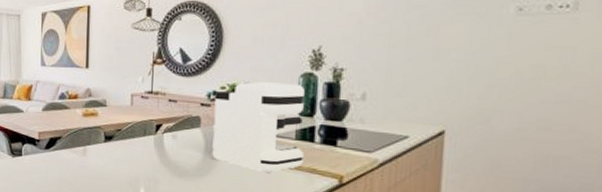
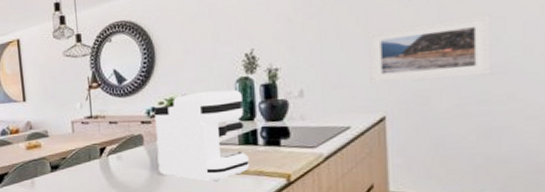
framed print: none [433,43,561,102] -> present [369,15,491,83]

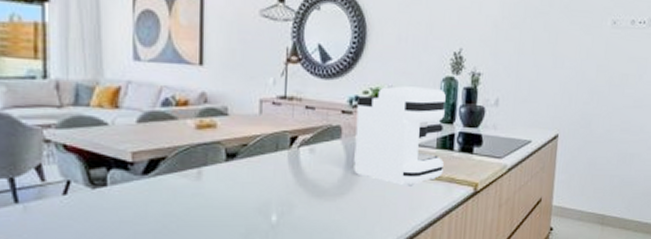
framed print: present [369,15,491,83] -> none [551,52,639,107]

